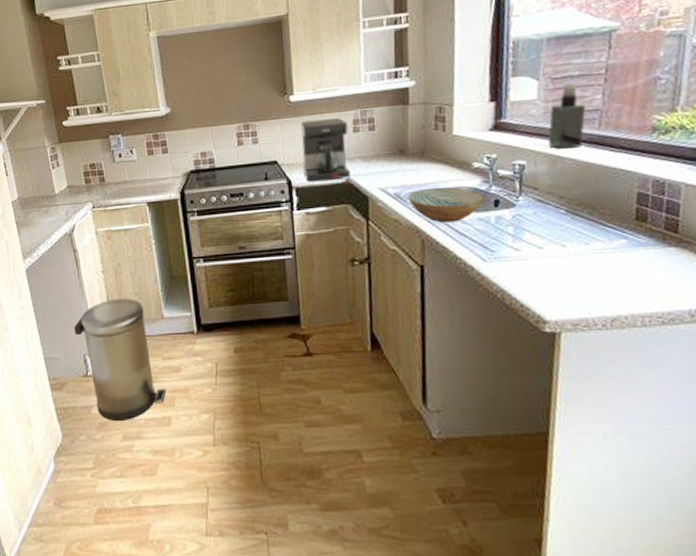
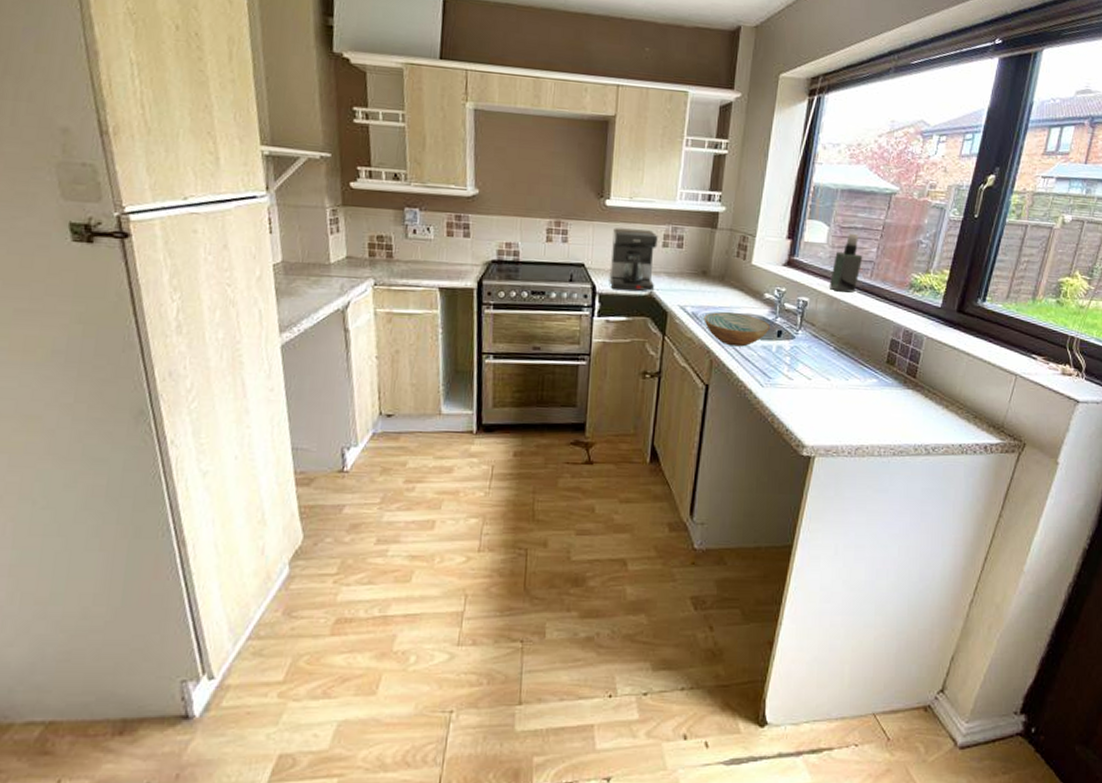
pedal bin: present [74,298,167,420] -> none [334,389,435,522]

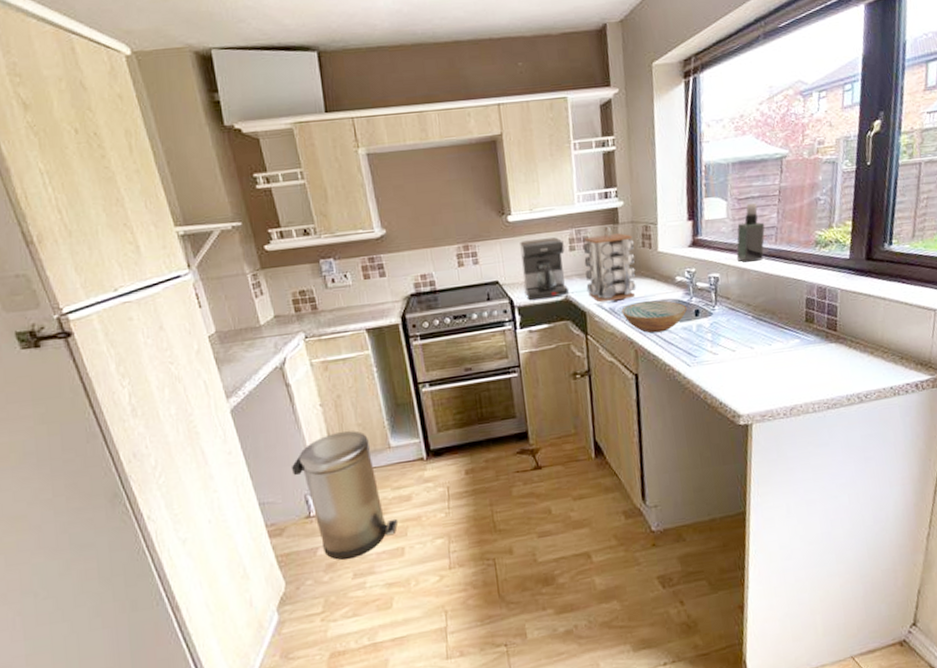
pedal bin: none [334,389,435,522] -> present [292,431,398,560]
spice rack: none [672,228,730,307] -> present [583,225,637,303]

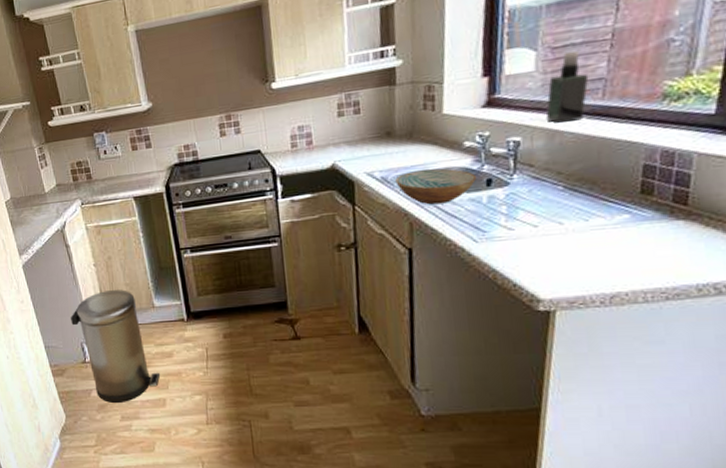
coffee maker: present [520,237,570,300] -> none [283,103,337,169]
spice rack: present [583,225,637,303] -> none [354,87,415,172]

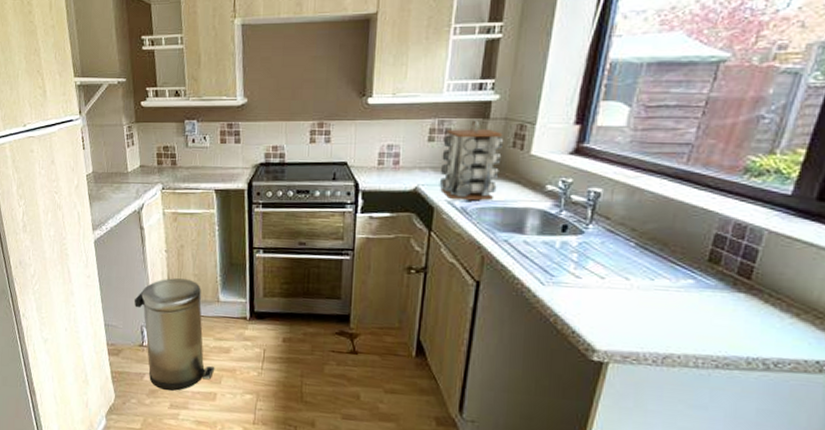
spice rack: none [354,87,415,172] -> present [439,119,504,201]
bowl: present [395,168,477,205] -> none [474,206,554,243]
spray bottle: present [545,50,589,123] -> none [629,112,677,181]

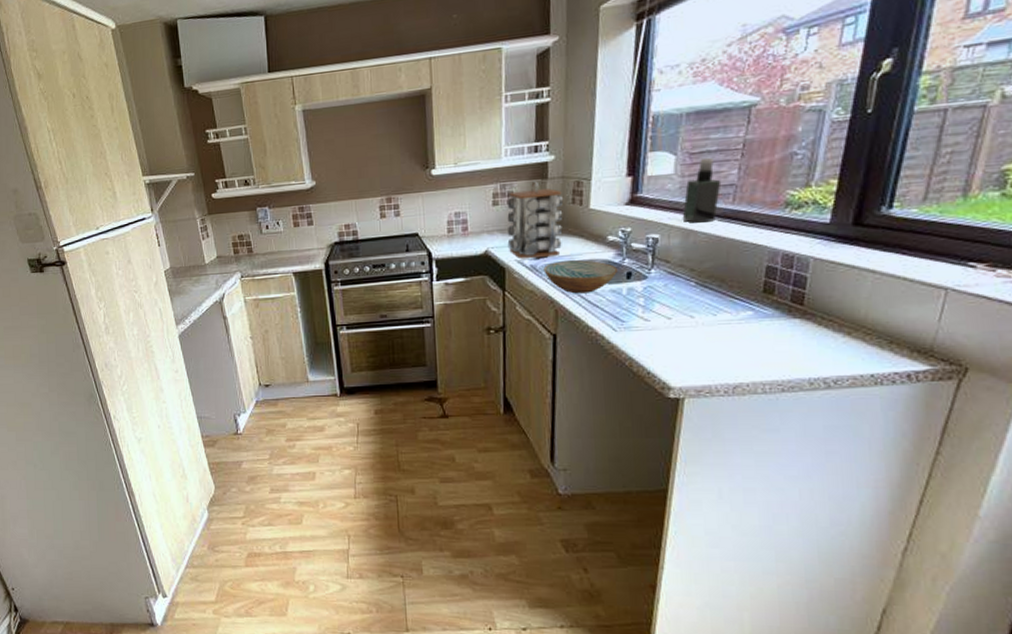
pedal bin: present [134,278,215,391] -> none [225,363,312,475]
bowl: none [474,206,554,243] -> present [543,260,618,294]
spray bottle: none [629,112,677,181] -> present [682,157,722,223]

